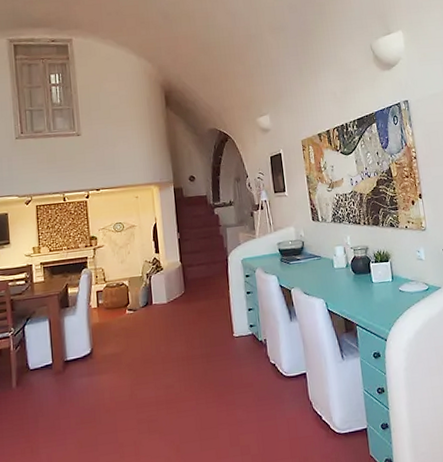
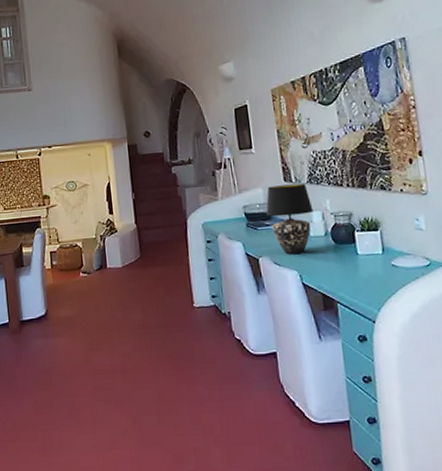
table lamp: none [297,222,337,285] -> present [266,183,314,255]

